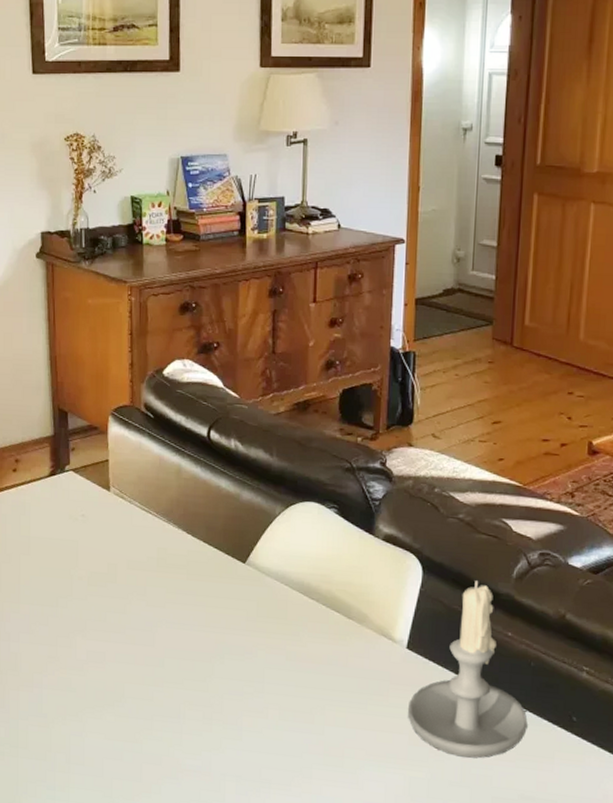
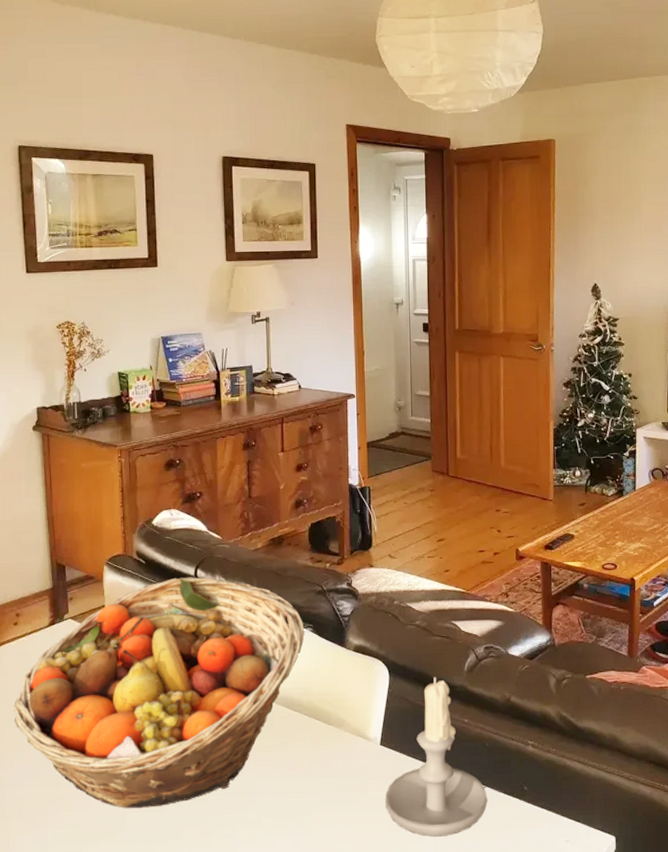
fruit basket: none [11,436,328,682] -> present [13,577,305,809]

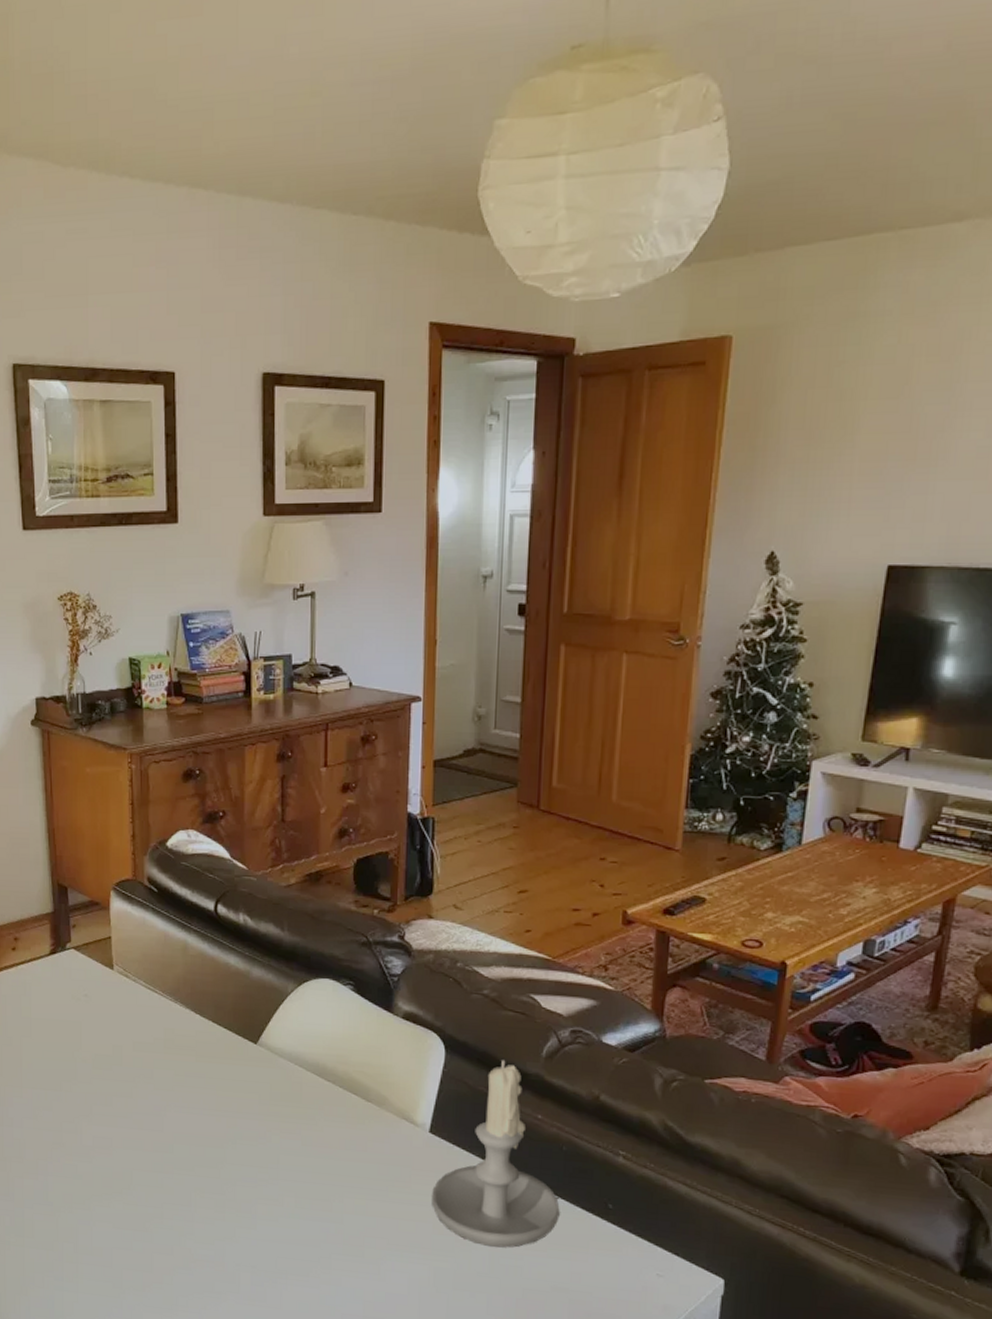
fruit basket: present [13,577,305,809] -> none [12,911,344,1169]

